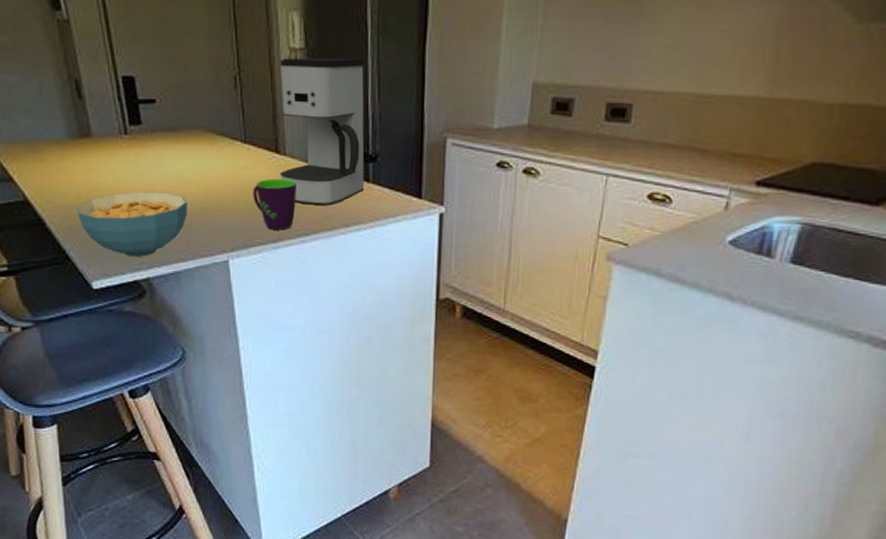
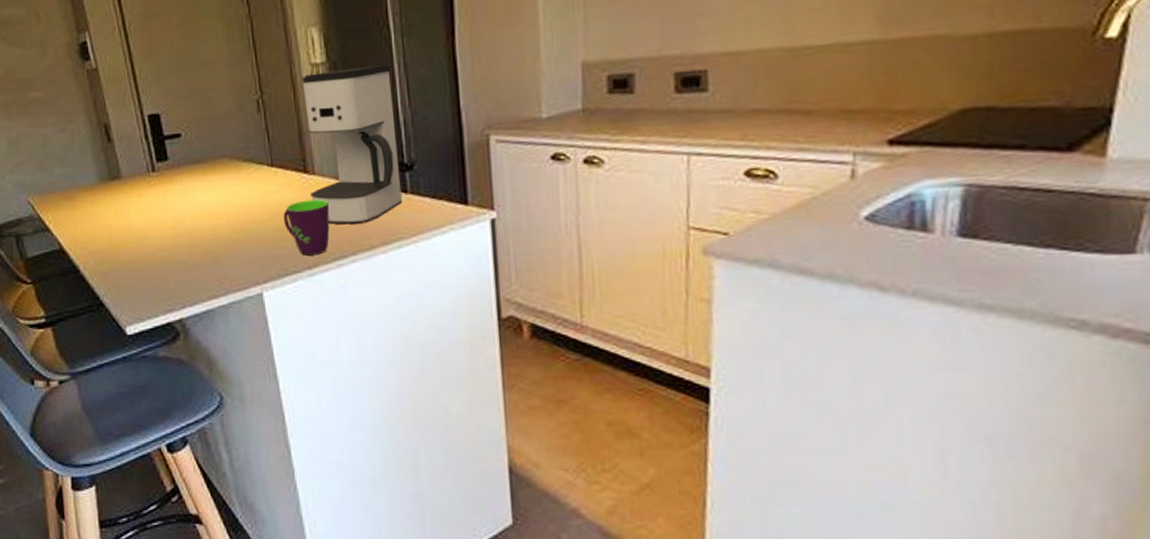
cereal bowl: present [76,192,187,257] -> none [108,227,218,298]

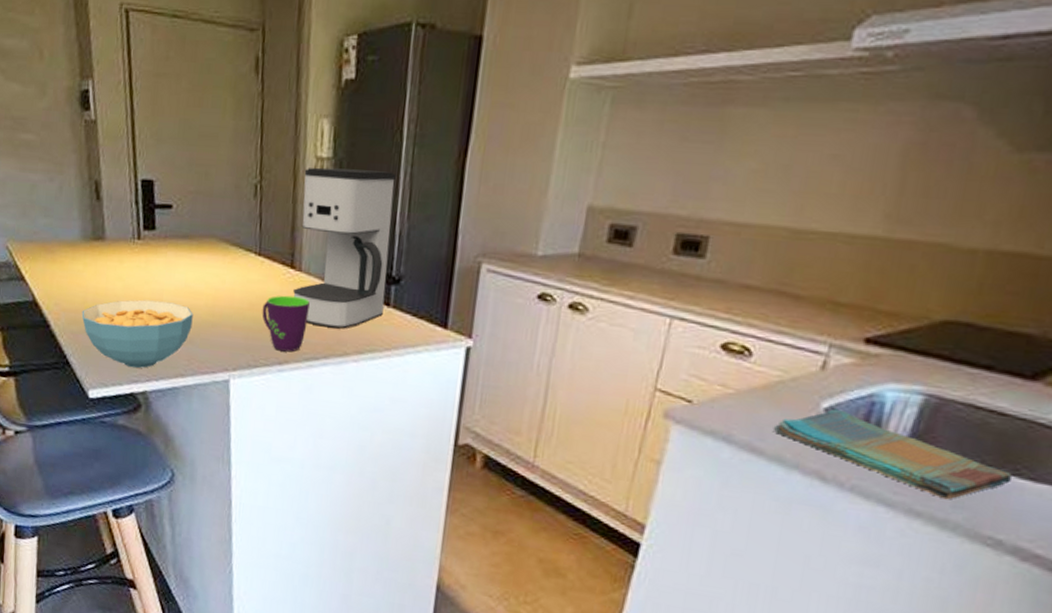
cereal bowl: none [108,227,218,298] -> present [81,300,193,368]
dish towel: none [817,215,1078,288] -> present [773,408,1013,500]

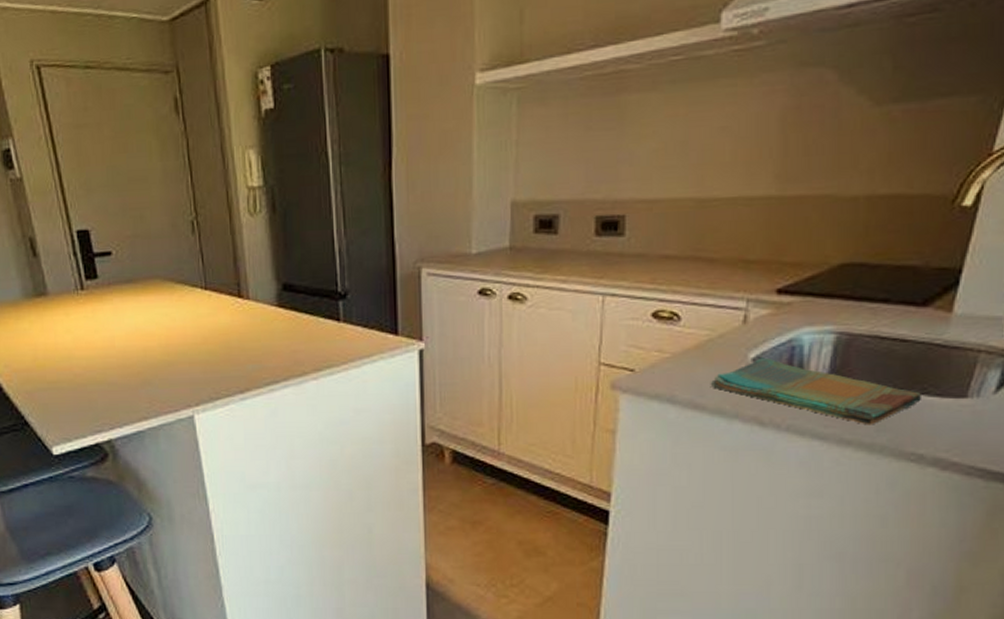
cereal bowl: present [81,300,193,368] -> none [34,348,149,419]
mug: present [262,295,310,352] -> none [216,324,263,380]
coffee maker: present [293,167,396,329] -> none [238,192,335,350]

